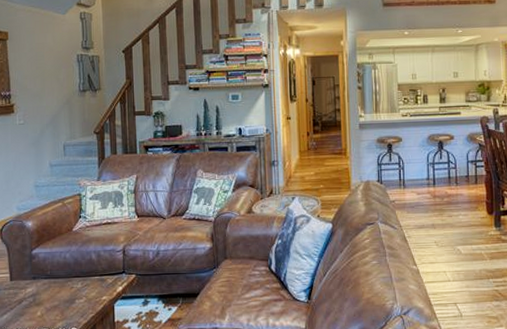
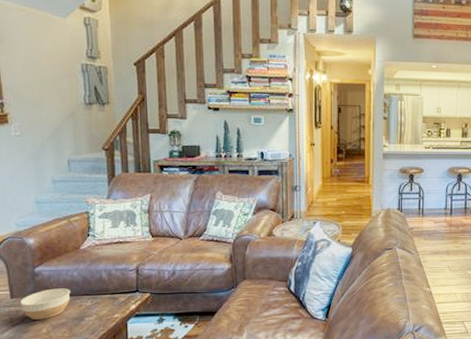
bowl: none [17,270,63,302] -> present [19,288,71,320]

